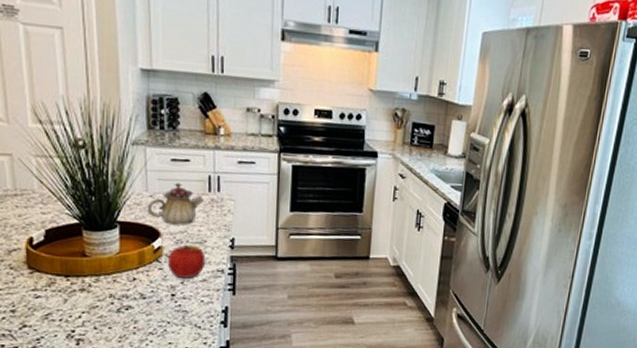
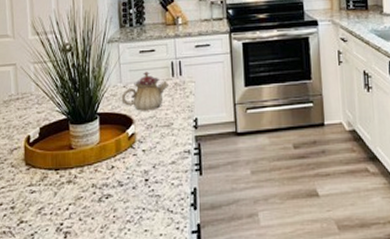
apple: present [167,244,206,278] -> none [140,128,174,162]

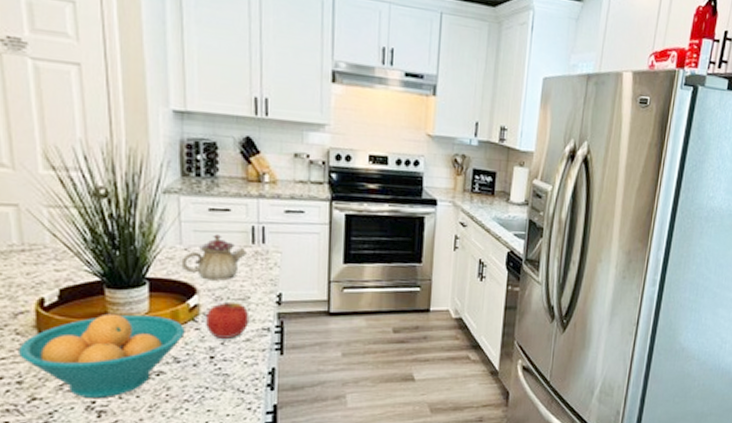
fruit bowl: none [13,144,126,220] -> present [19,313,185,398]
apple: none [140,128,174,162] -> present [205,301,250,339]

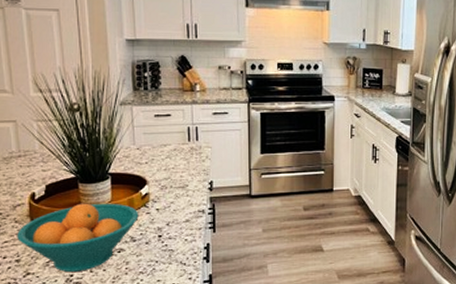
teapot: present [181,234,246,281] -> none [135,135,184,173]
apple: present [205,301,250,339] -> none [154,189,188,220]

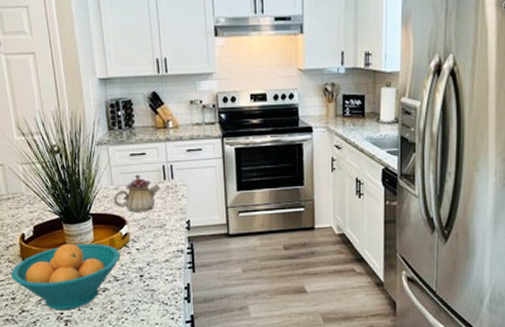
teapot: none [135,135,184,173] -> present [113,175,160,213]

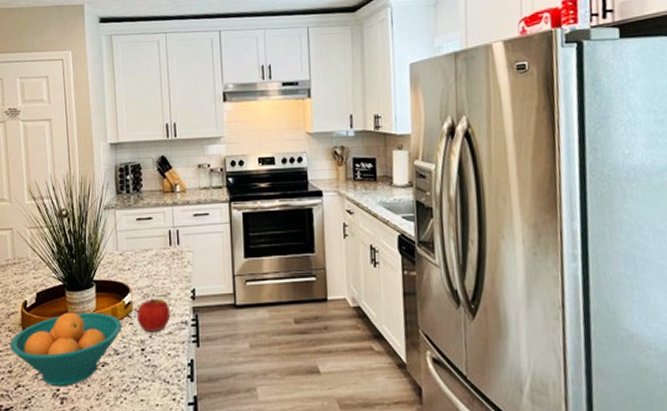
teapot: present [113,175,160,213] -> none [118,240,166,280]
apple: none [134,229,167,260] -> present [136,298,171,332]

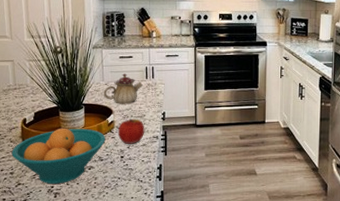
teapot: none [118,240,166,280] -> present [103,73,143,104]

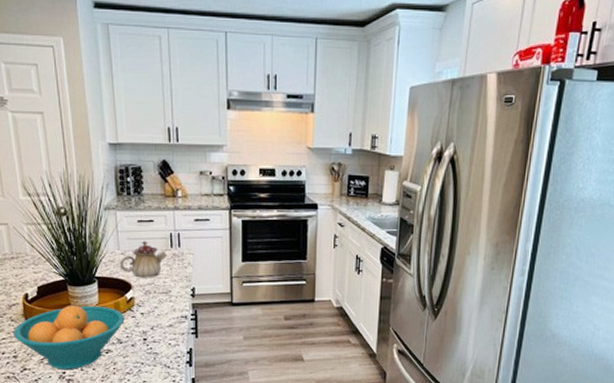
apple: present [117,118,145,144] -> none [138,294,171,324]

